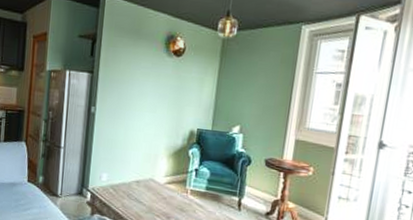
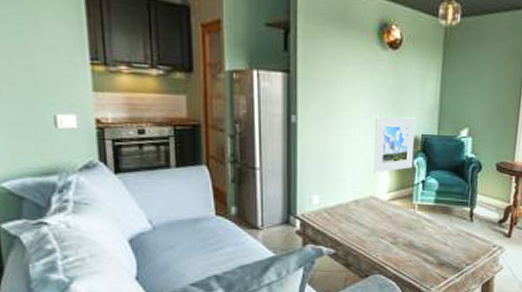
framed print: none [154,111,192,159] -> present [373,117,415,173]

